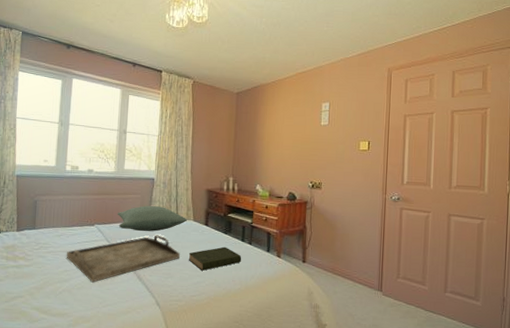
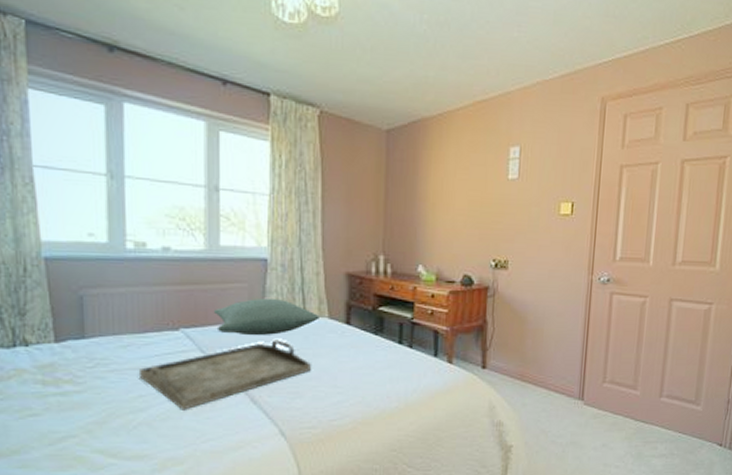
book: present [188,246,242,271] -> none [323,352,399,386]

